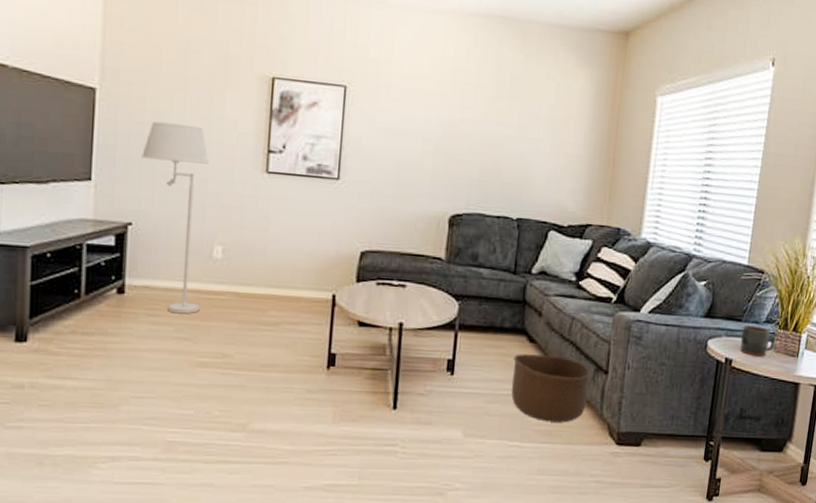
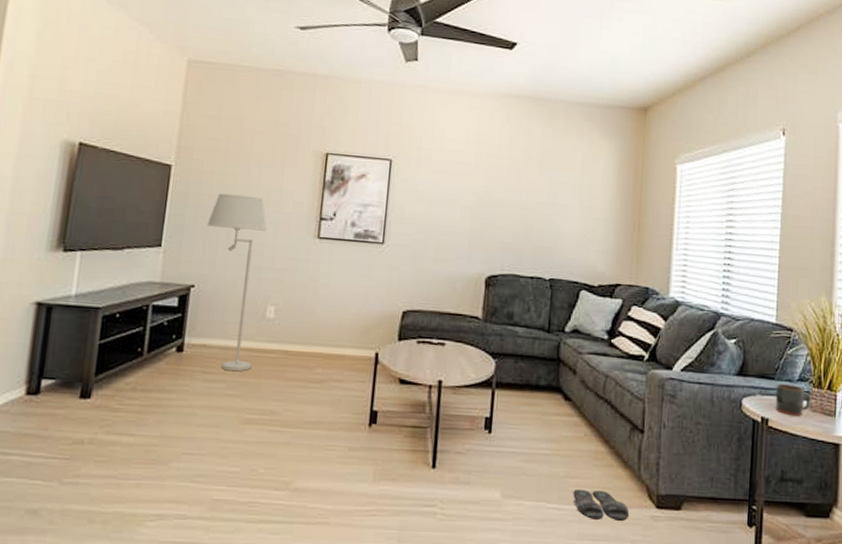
basket: present [511,354,591,423] -> none [548,412,627,484]
slippers: none [535,427,589,457] -> present [573,488,629,521]

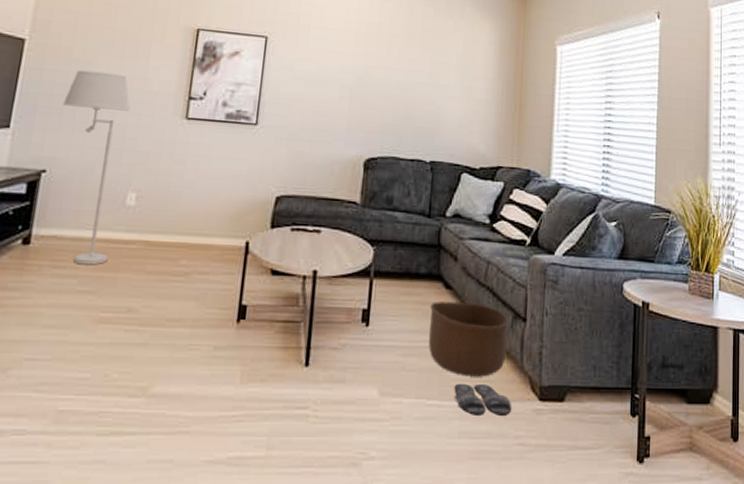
basket: none [548,412,627,484] -> present [428,301,509,377]
mug: present [775,384,810,416] -> none [655,267,689,300]

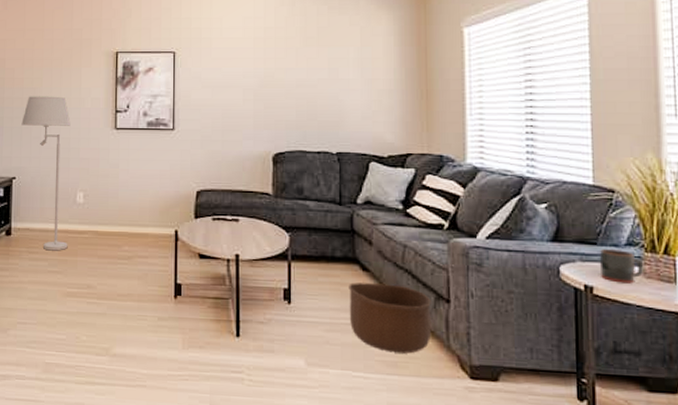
slippers: present [454,383,511,415] -> none [379,358,440,391]
mug: none [655,267,689,300] -> present [599,249,643,284]

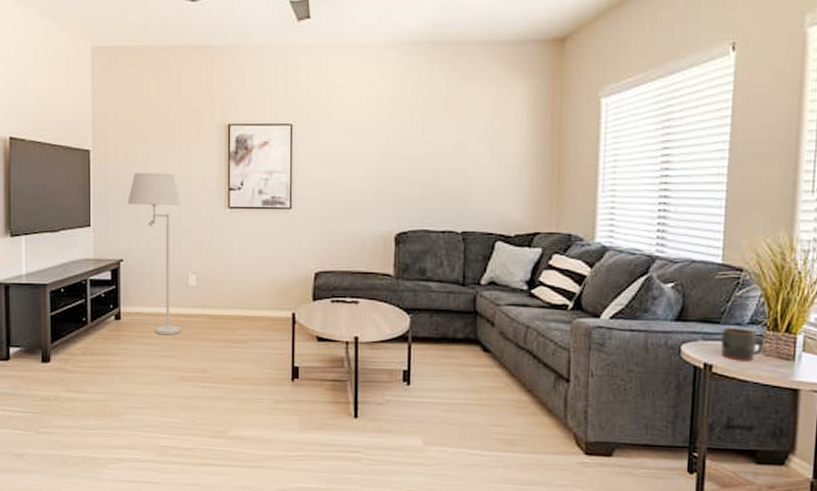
basket: present [349,282,432,354] -> none [468,363,551,432]

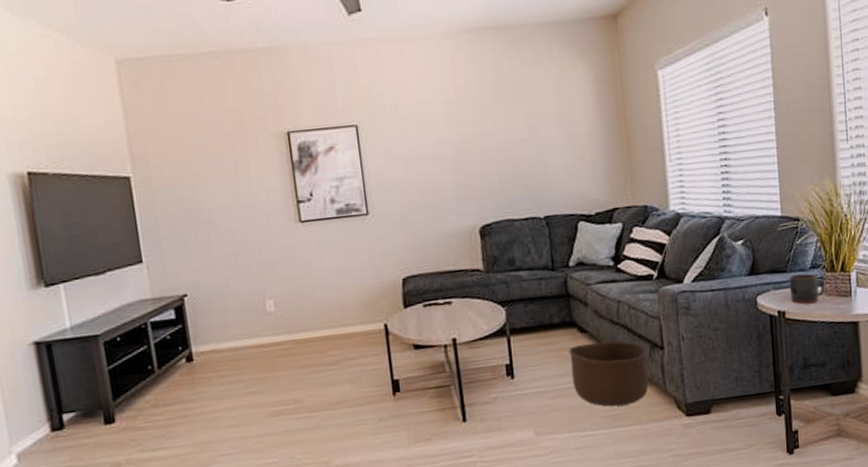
floor lamp: present [127,173,181,335] -> none [183,192,265,371]
basket: none [468,363,551,432] -> present [569,340,650,407]

